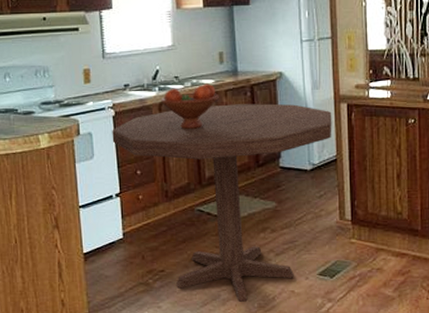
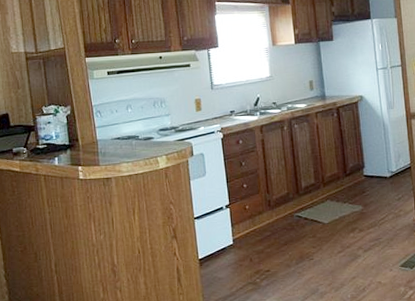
dining table: present [112,103,332,302] -> none [221,122,406,294]
fruit bowl: present [160,83,219,130] -> none [261,107,311,147]

